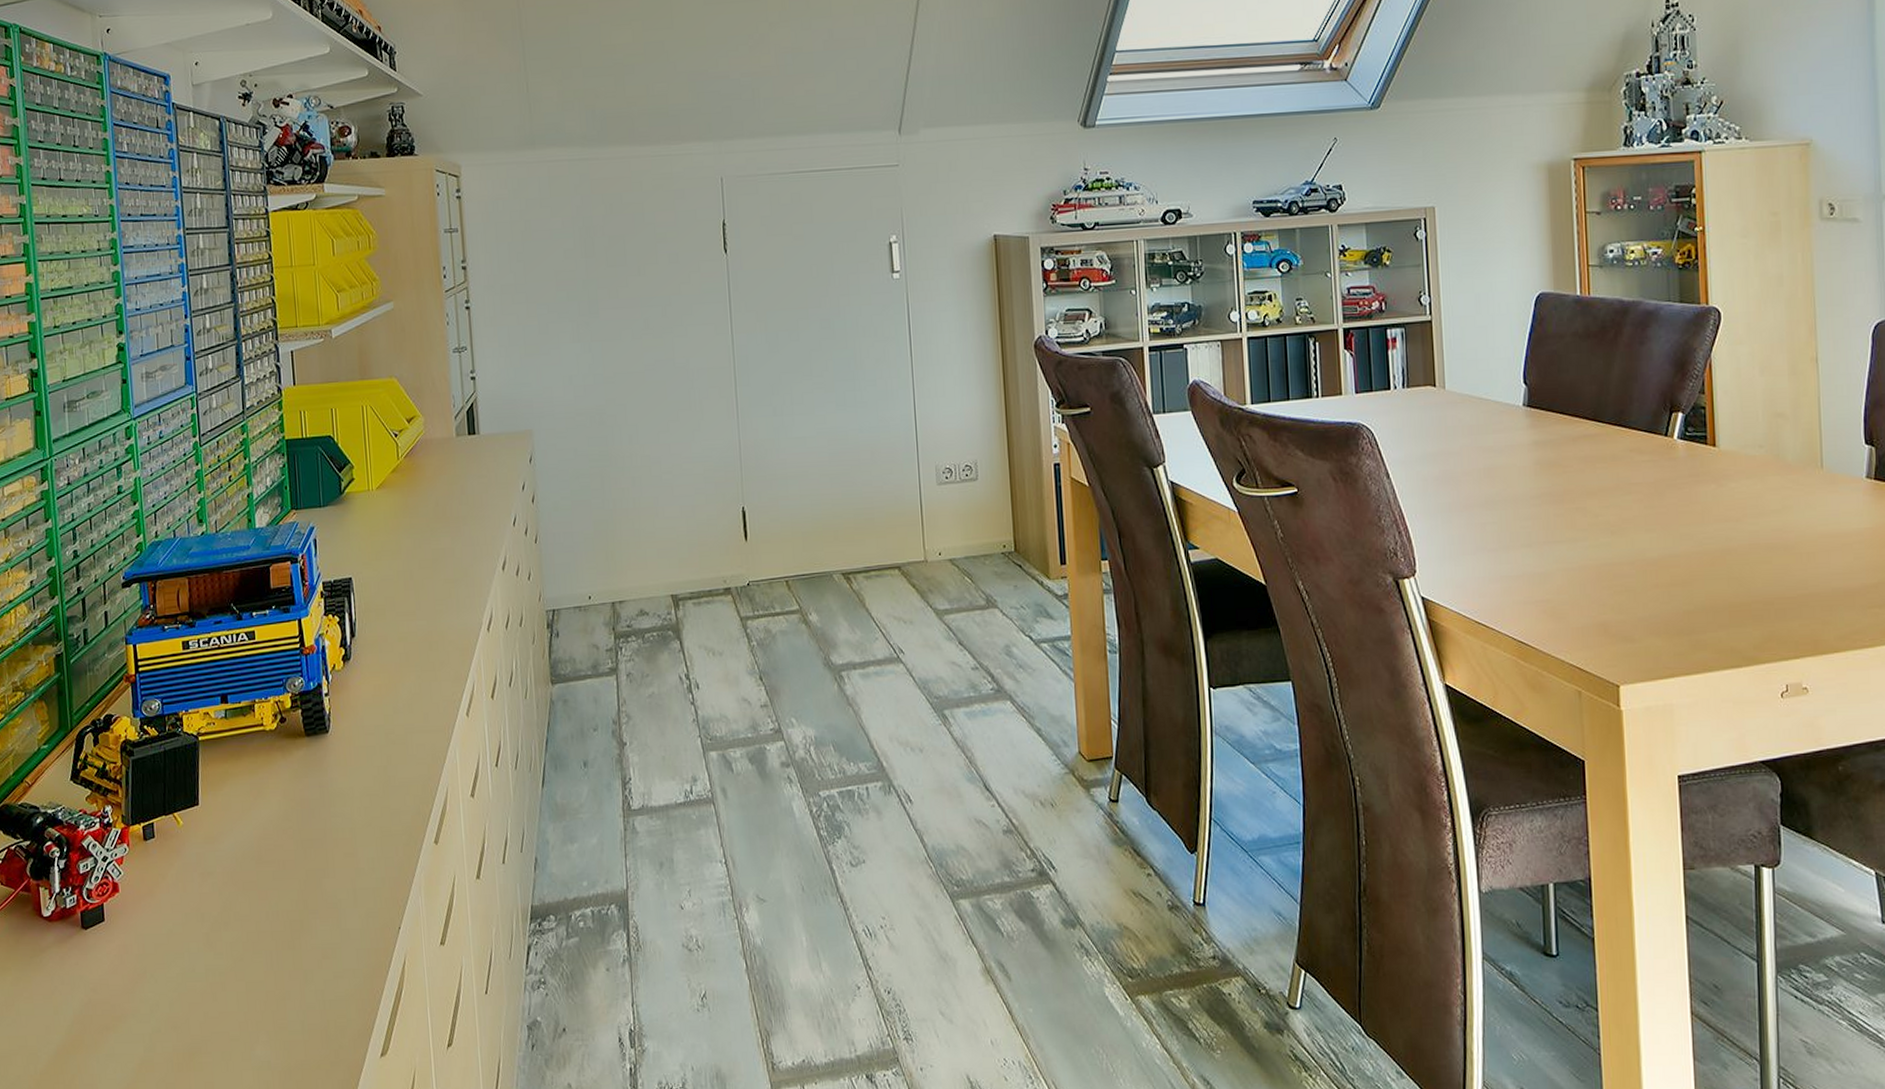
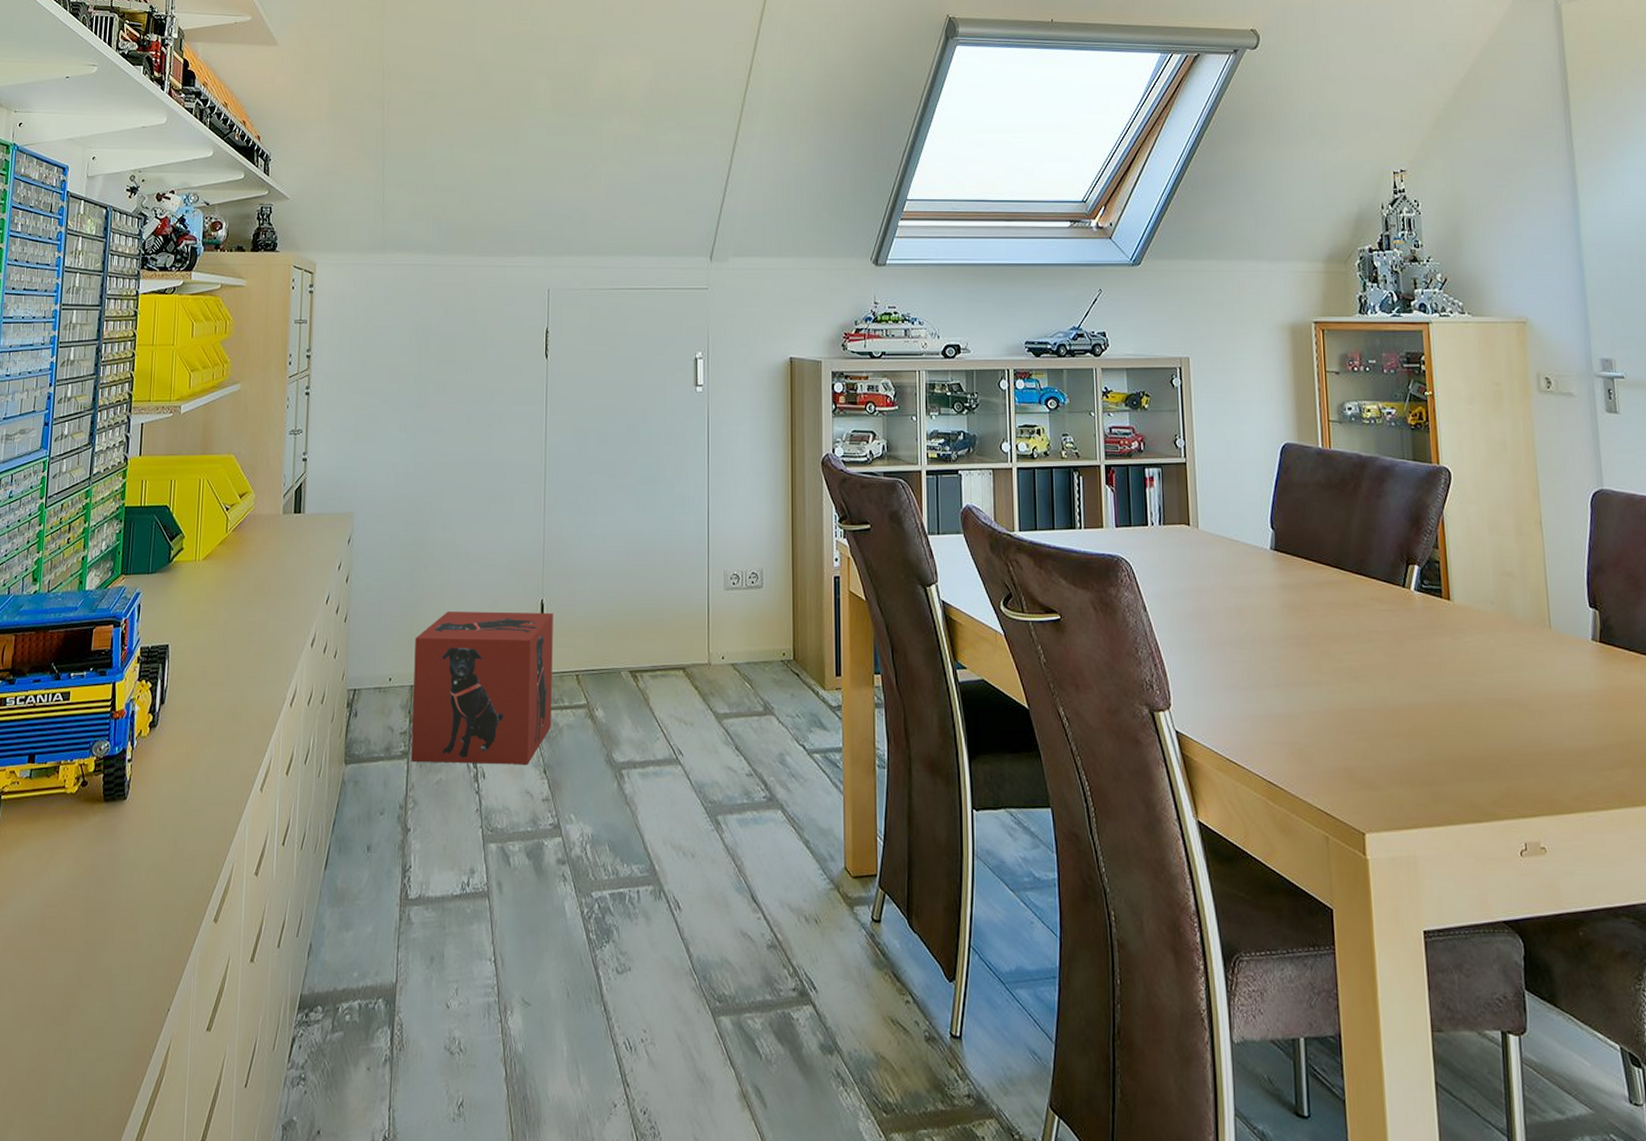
storage box: none [612,520,764,677] -> present [411,612,553,764]

